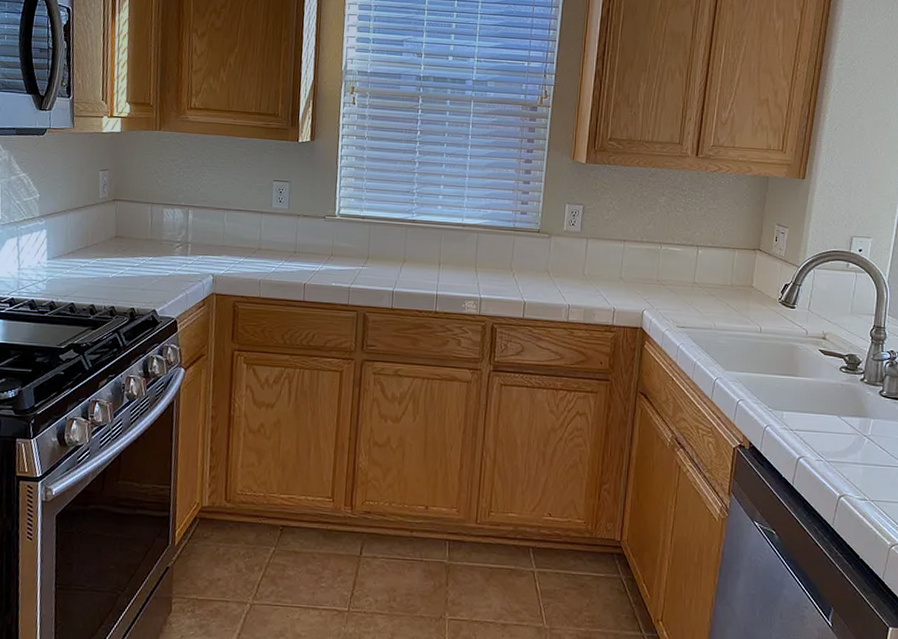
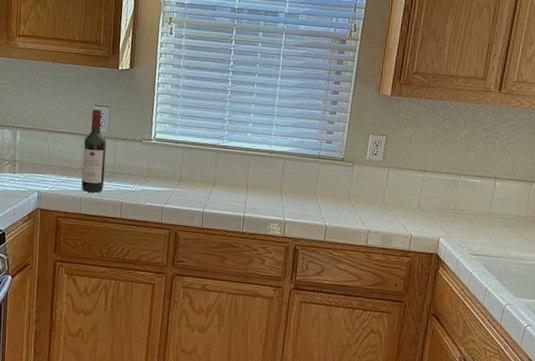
wine bottle: none [260,185,287,274] -> present [81,109,107,193]

